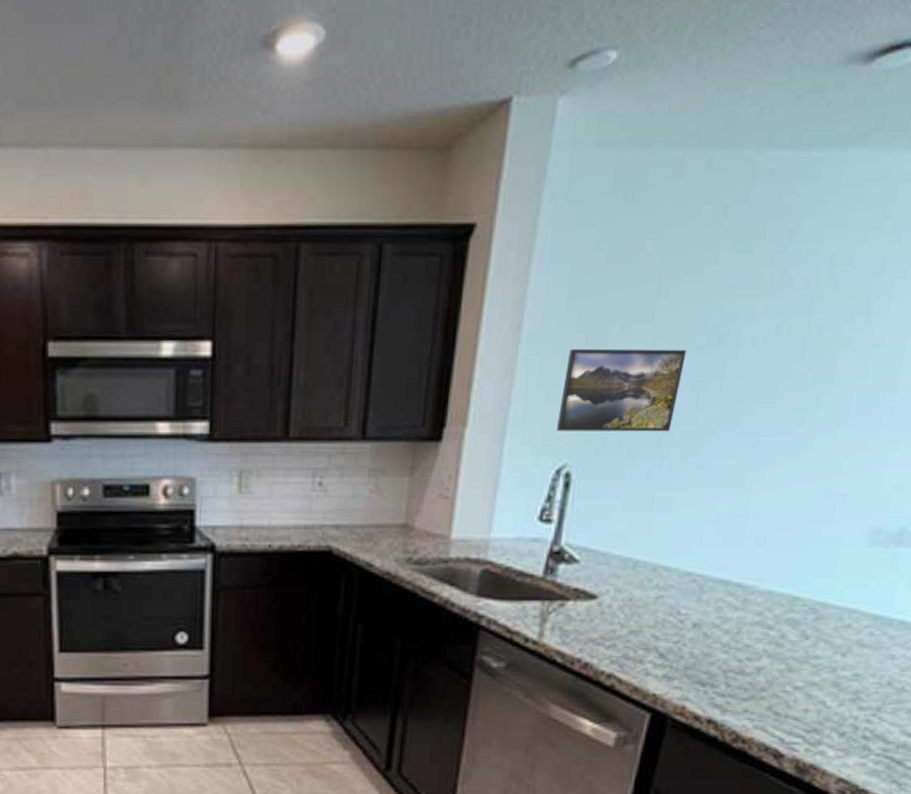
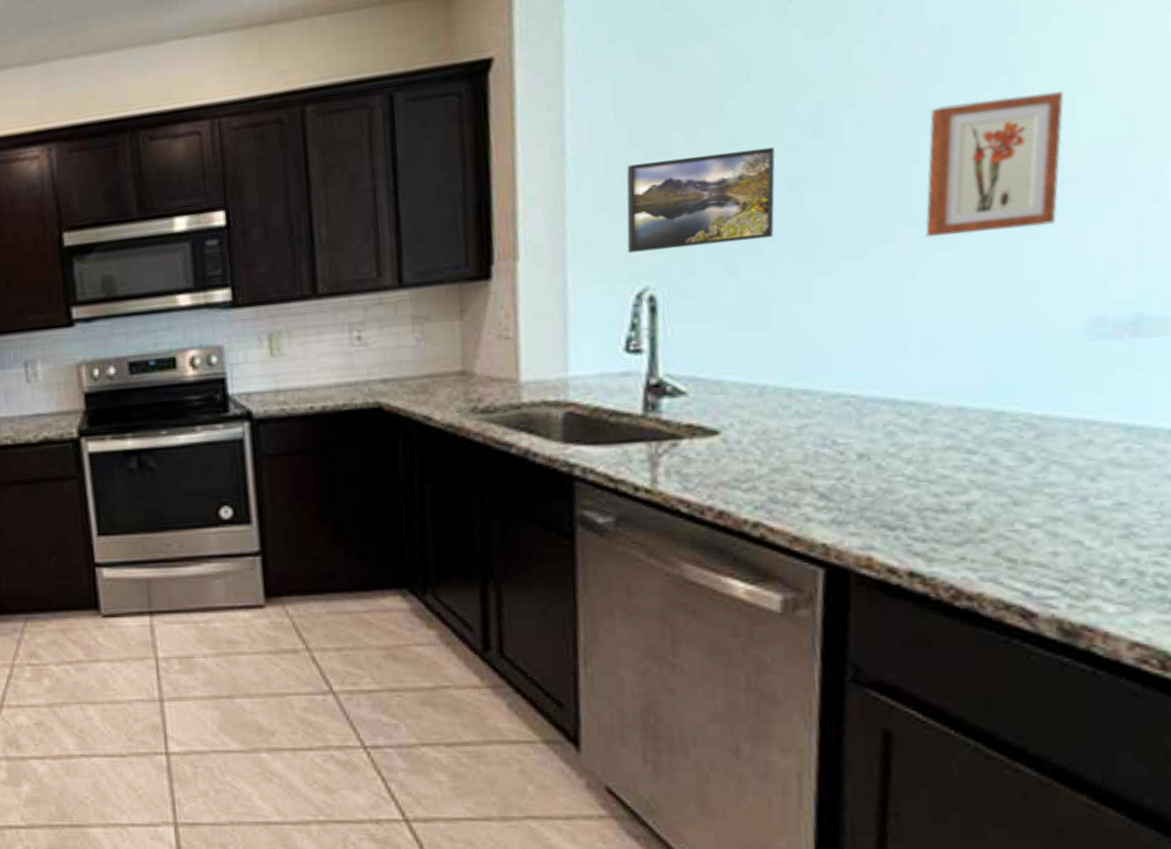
wall art: none [779,332,900,448] -> present [925,90,1064,238]

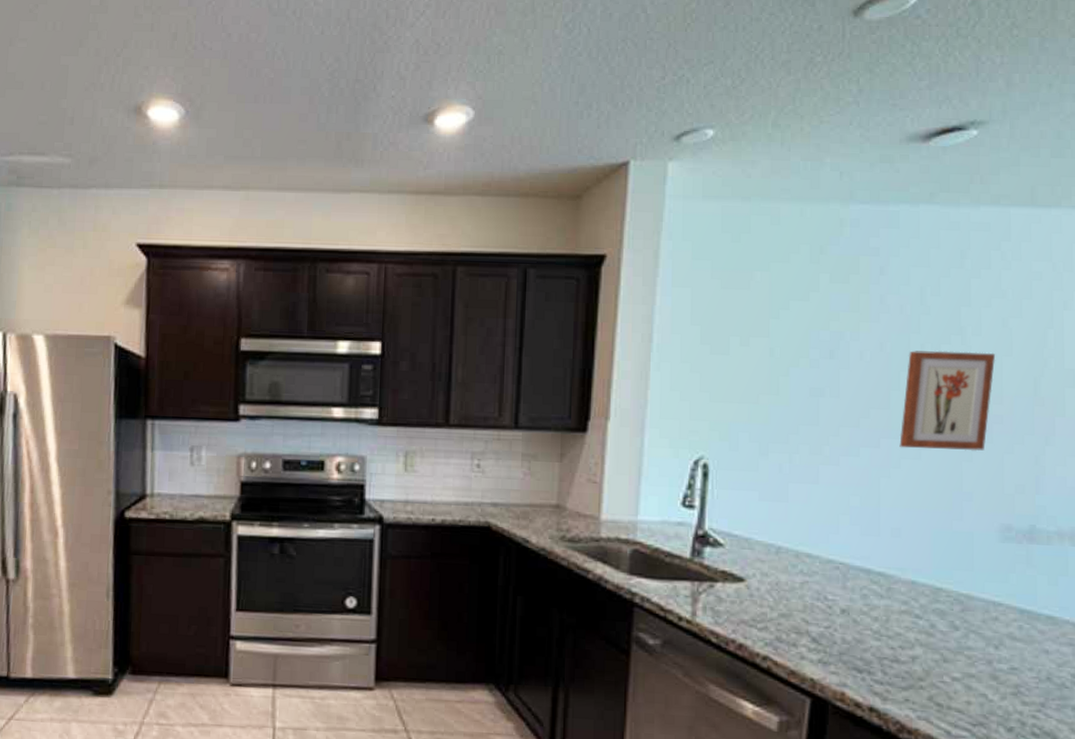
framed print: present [626,146,775,253] -> none [692,357,802,431]

